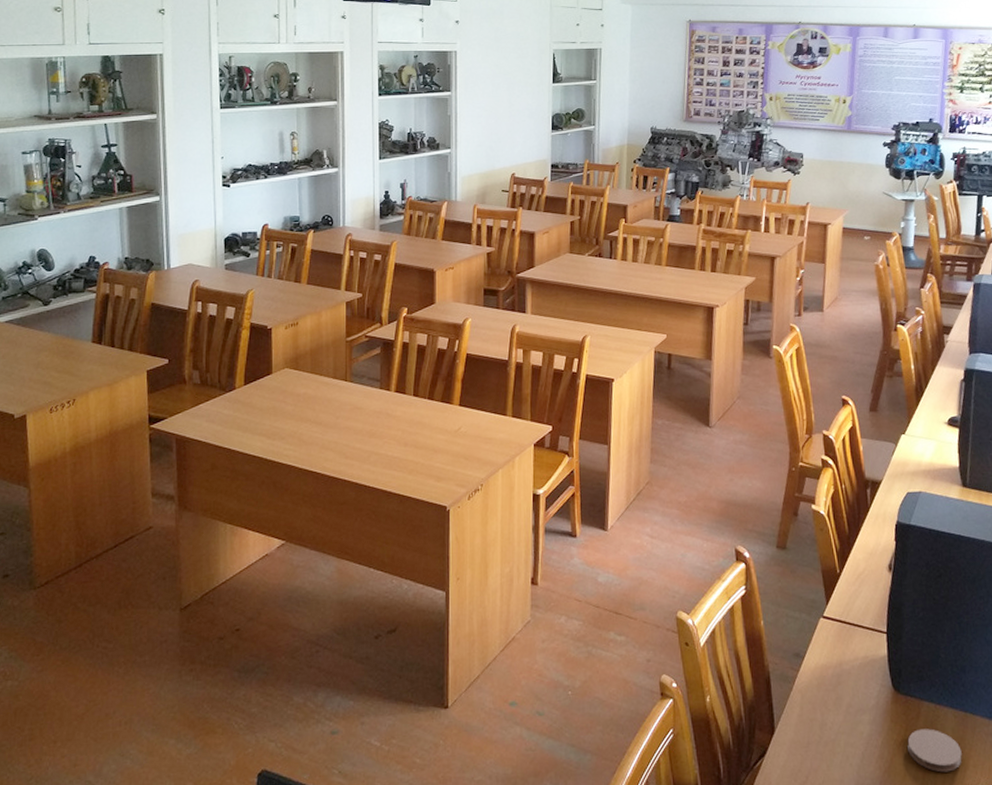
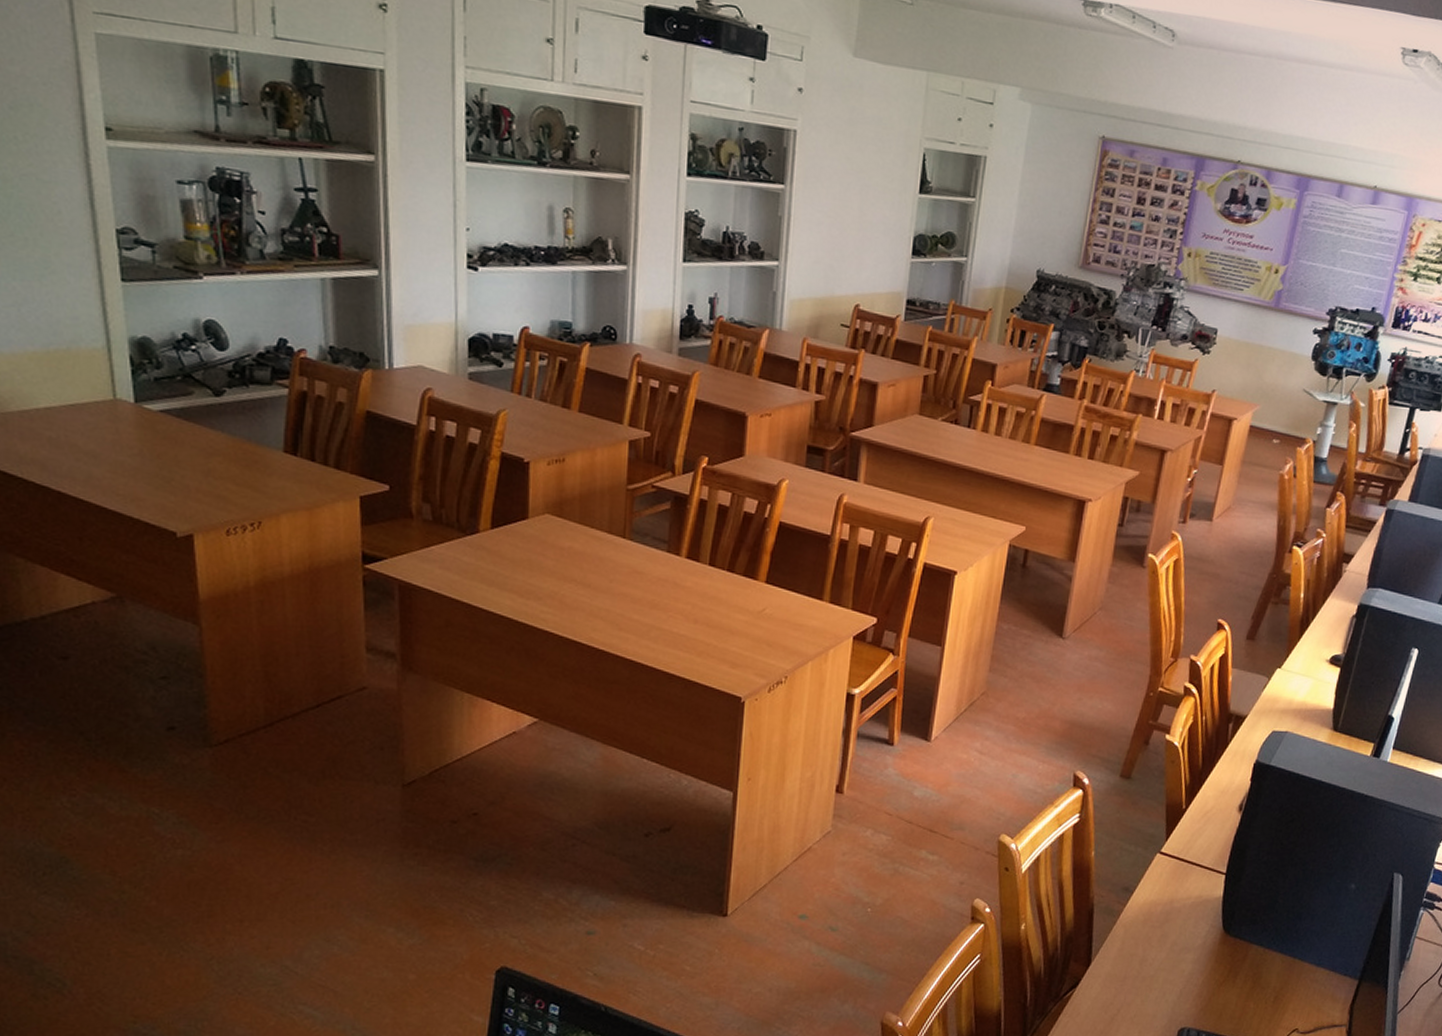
coaster: present [907,728,962,773] -> none [1228,971,1284,1014]

